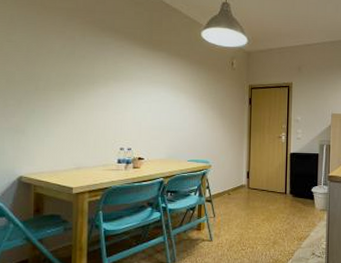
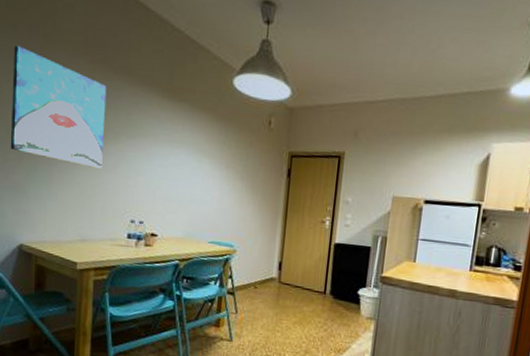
wall art: none [10,12,96,108] -> present [10,44,107,169]

